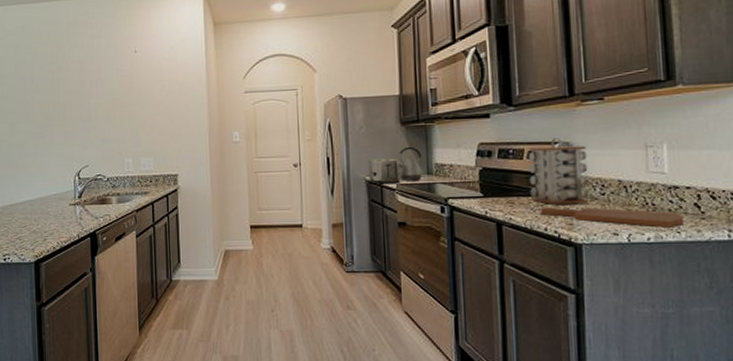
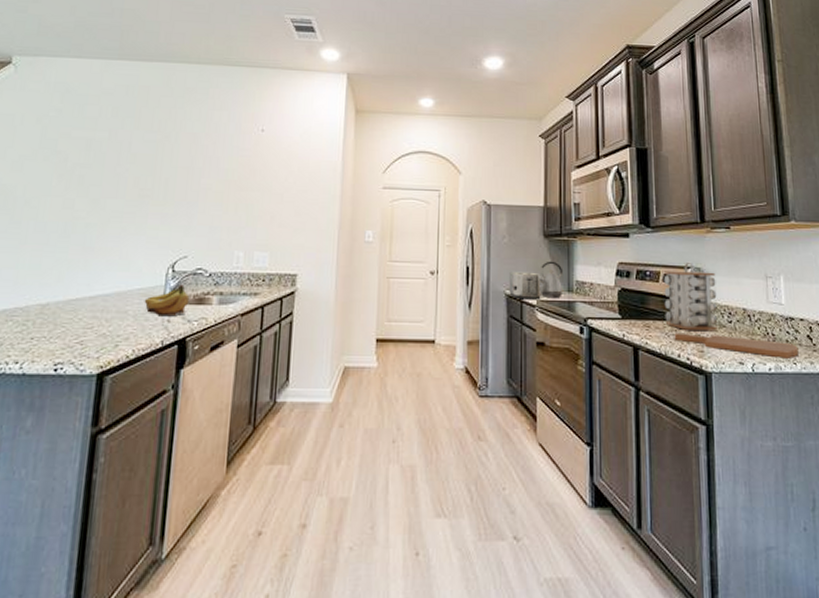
fruit: none [60,188,95,215] -> present [144,284,190,317]

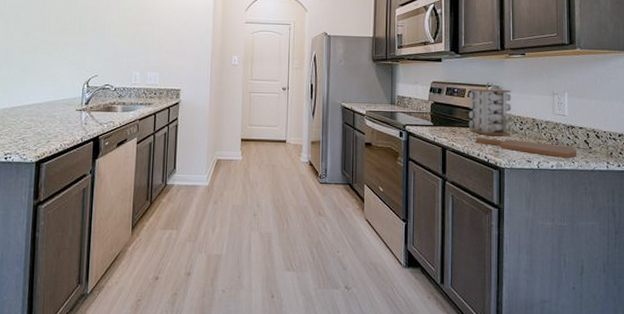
fruit: present [144,284,190,317] -> none [67,96,101,121]
toaster: present [509,271,541,300] -> none [344,88,370,110]
kettle: present [539,261,565,298] -> none [368,80,389,109]

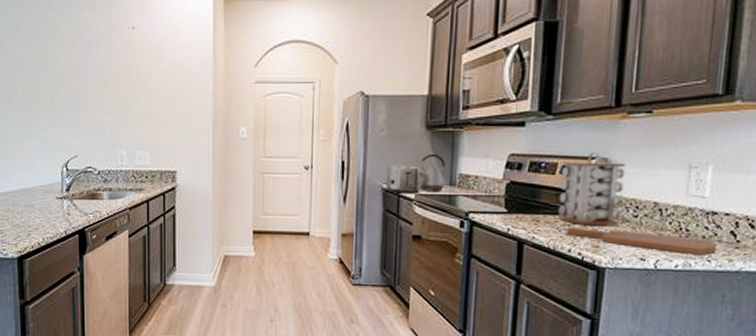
toaster: none [344,88,370,110] -> present [386,165,421,194]
kettle: none [368,80,389,109] -> present [418,153,447,191]

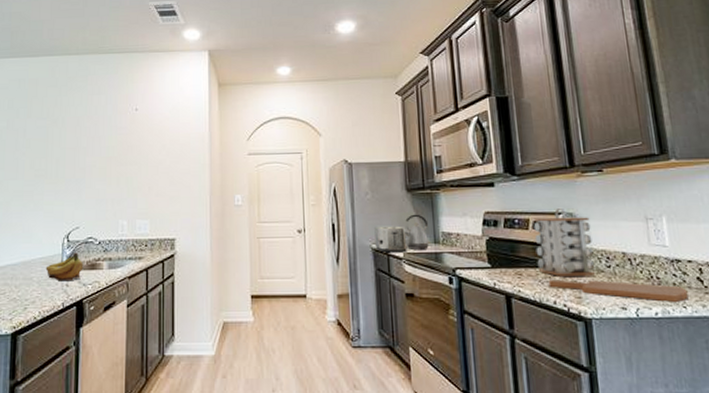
fruit: none [46,181,84,210] -> present [45,252,84,282]

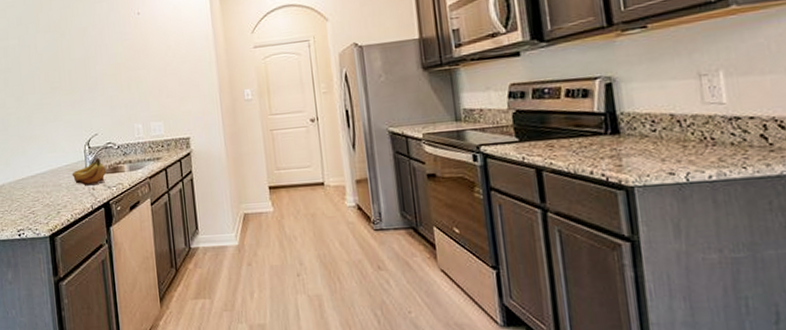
toaster: present [374,226,407,253] -> none [390,106,427,135]
kettle: present [405,214,432,250] -> none [423,92,452,130]
spice rack: present [533,207,596,278] -> none [566,71,638,146]
cutting board: present [548,279,689,302] -> none [583,145,749,164]

